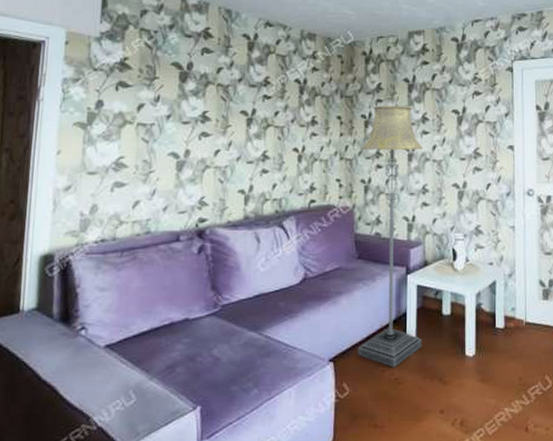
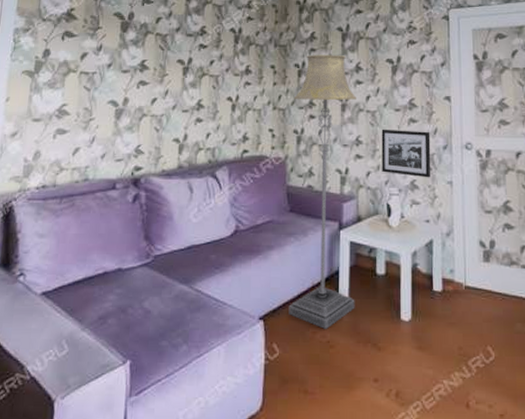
picture frame: none [447,177,495,224] -> present [381,129,431,178]

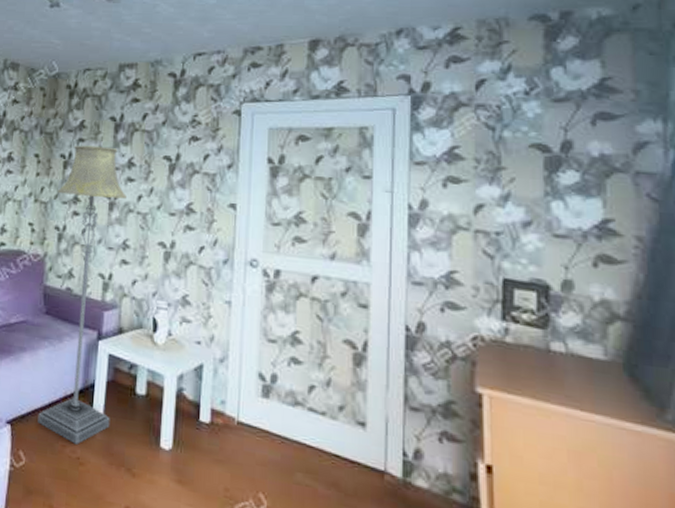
picture frame: present [381,129,431,178] -> none [150,234,209,295]

